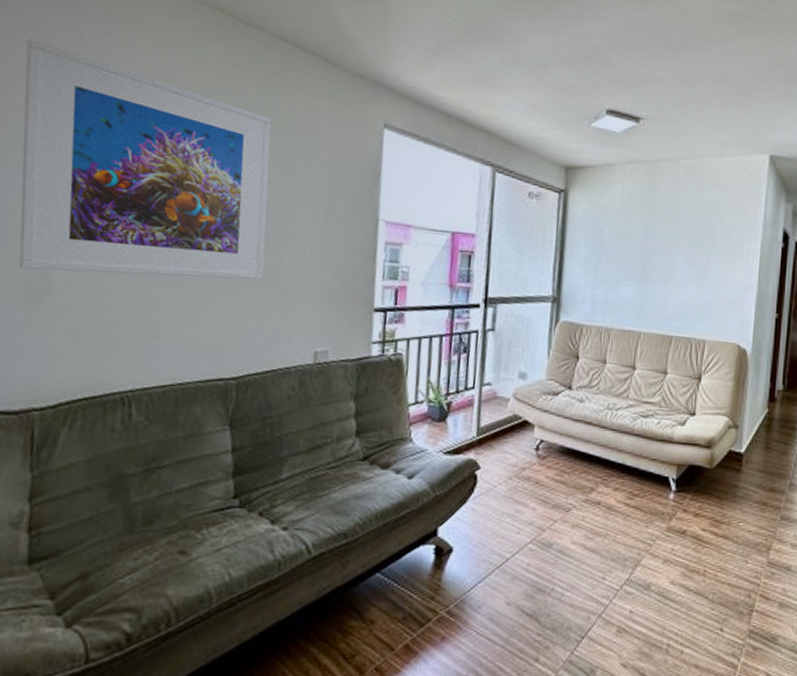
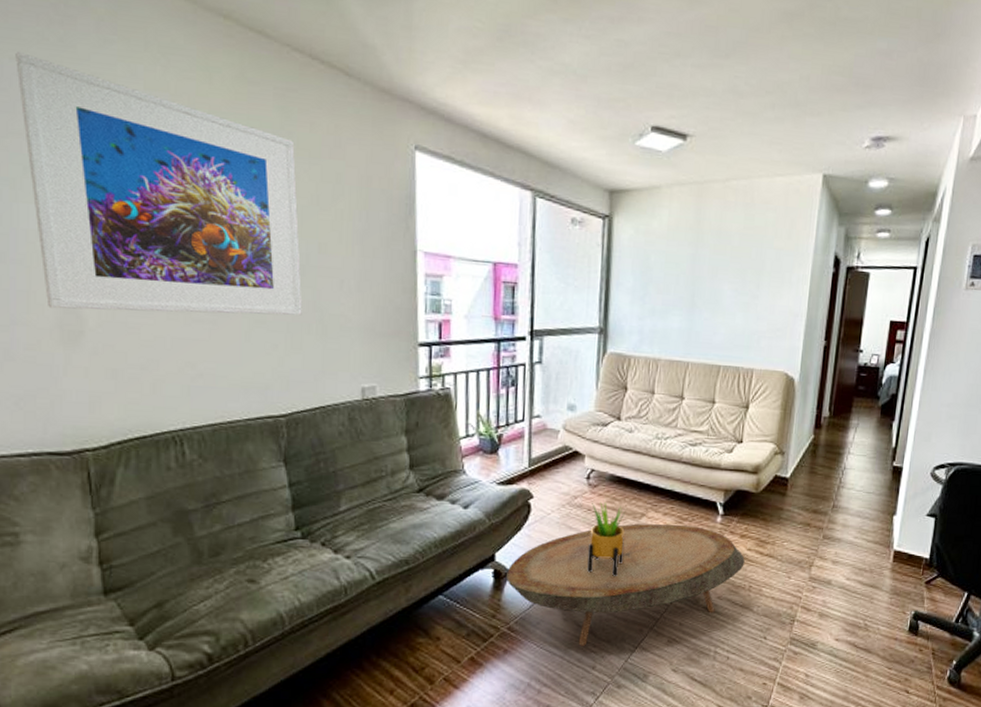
coffee table: none [448,499,699,634] -> present [506,524,745,646]
potted plant: none [533,475,575,557] -> present [587,502,626,577]

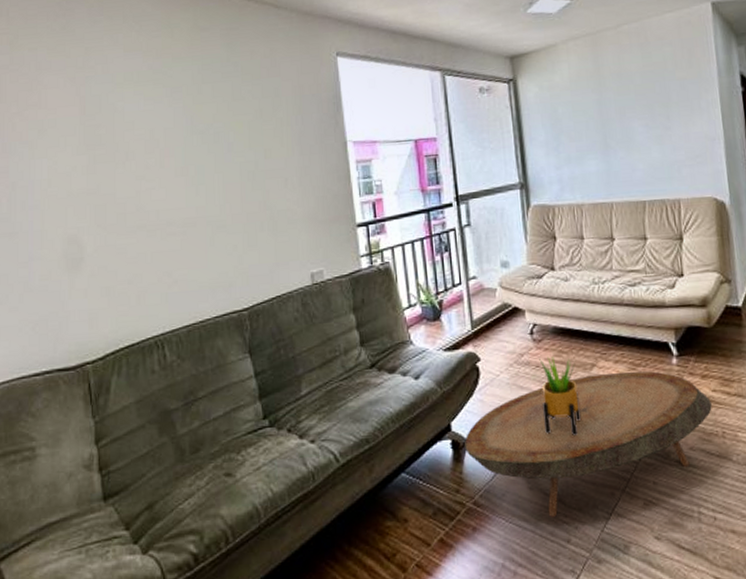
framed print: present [15,52,303,316] -> none [33,43,255,242]

